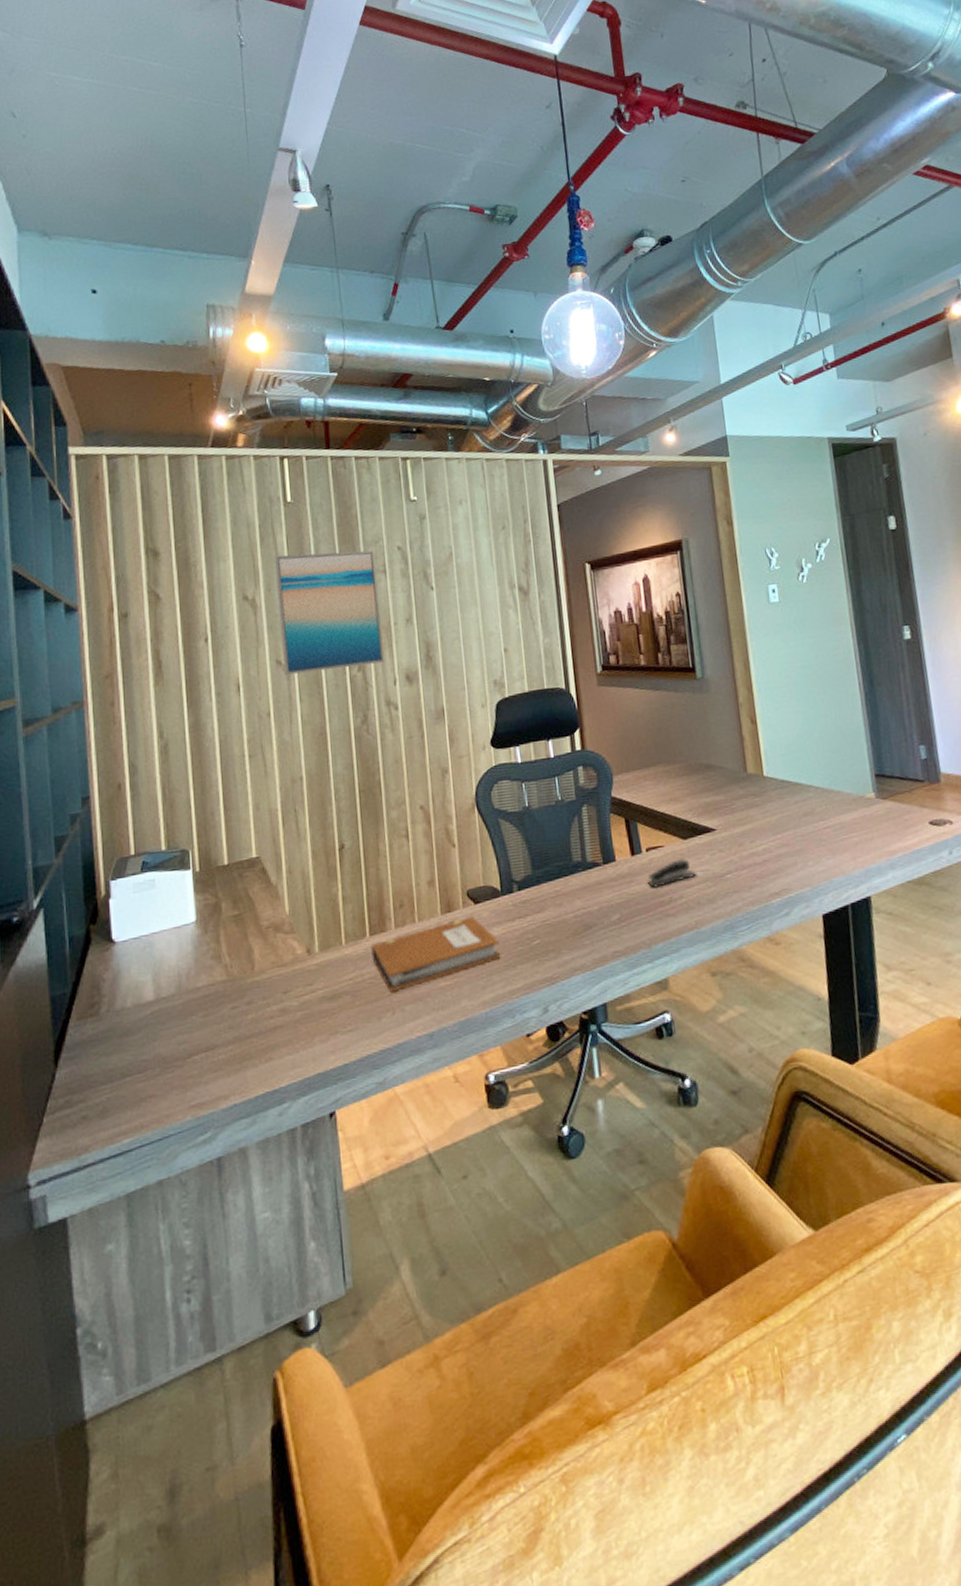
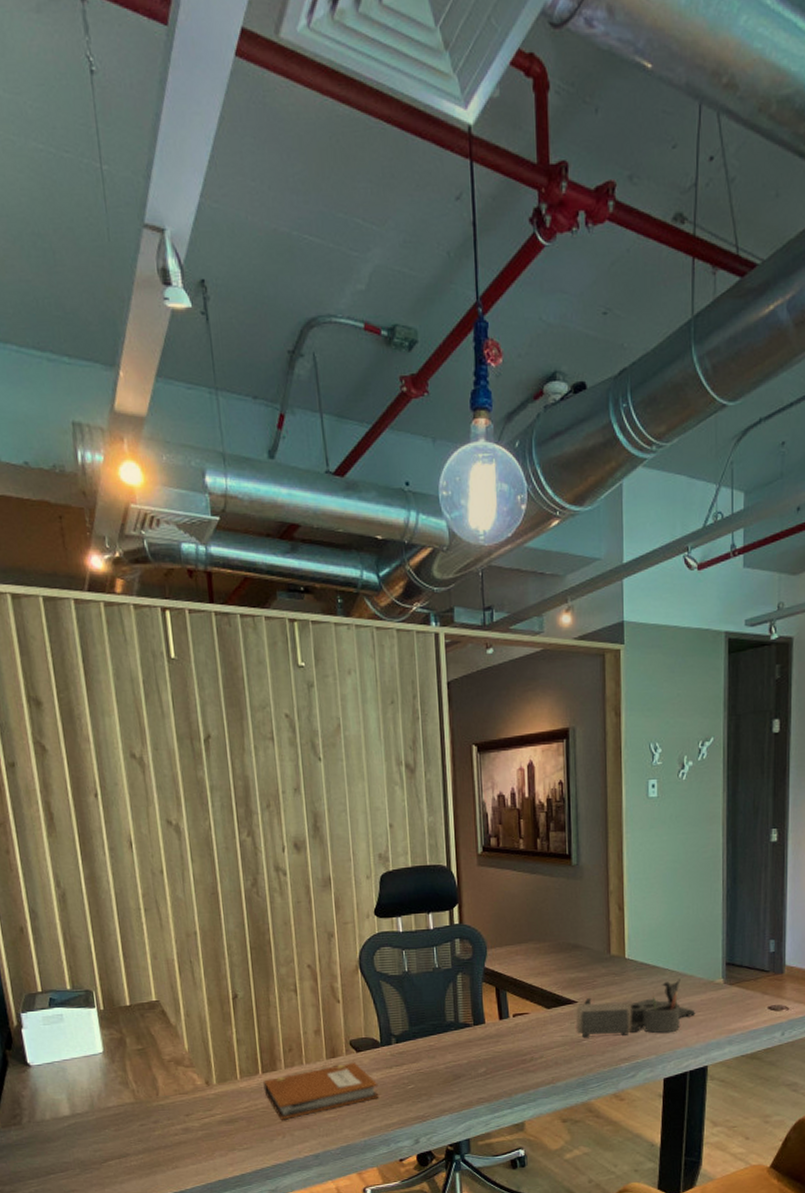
wall art: present [275,550,384,675] -> none [161,714,273,835]
stapler: present [648,858,698,888] -> none [513,1025,558,1048]
desk organizer: none [715,795,849,871] -> present [576,978,695,1037]

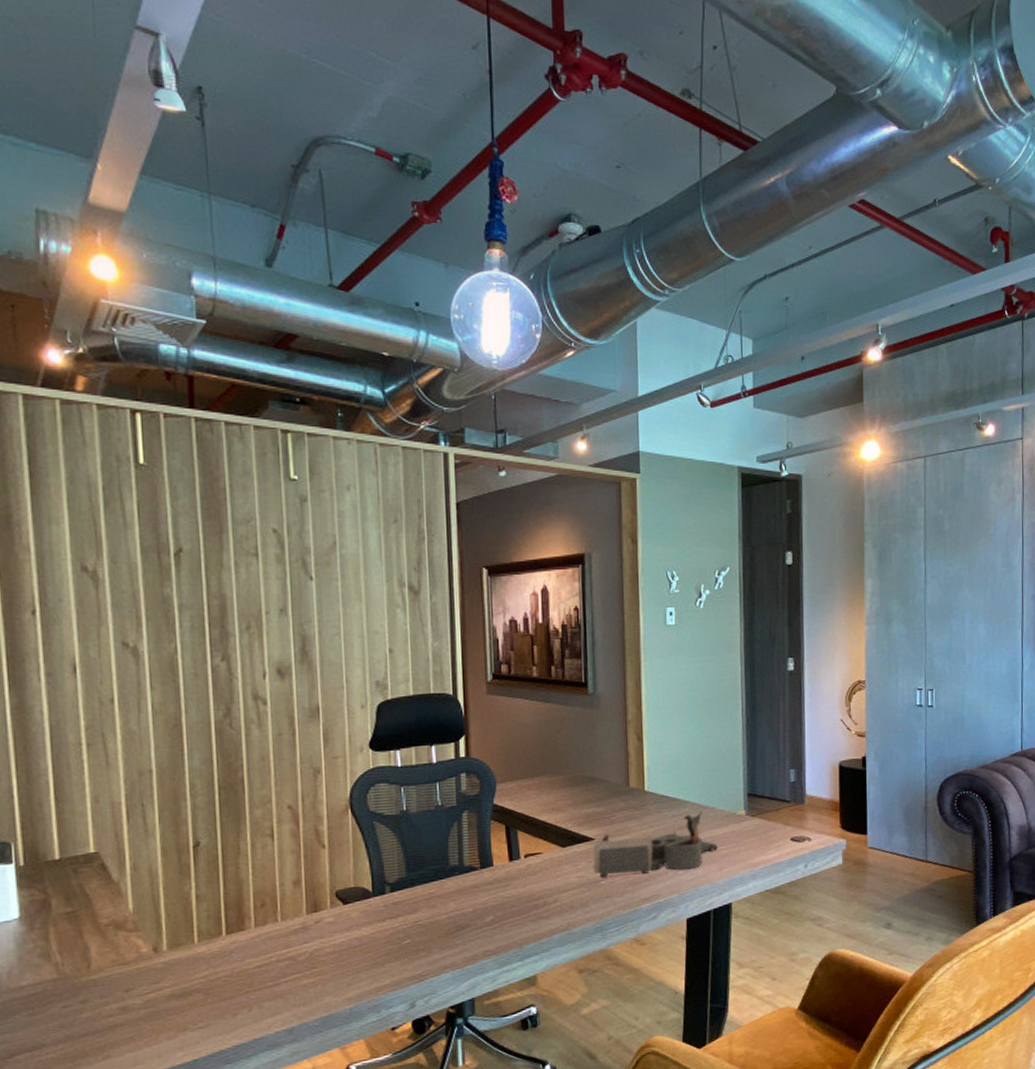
notebook: present [263,1062,379,1120] -> none [227,916,369,990]

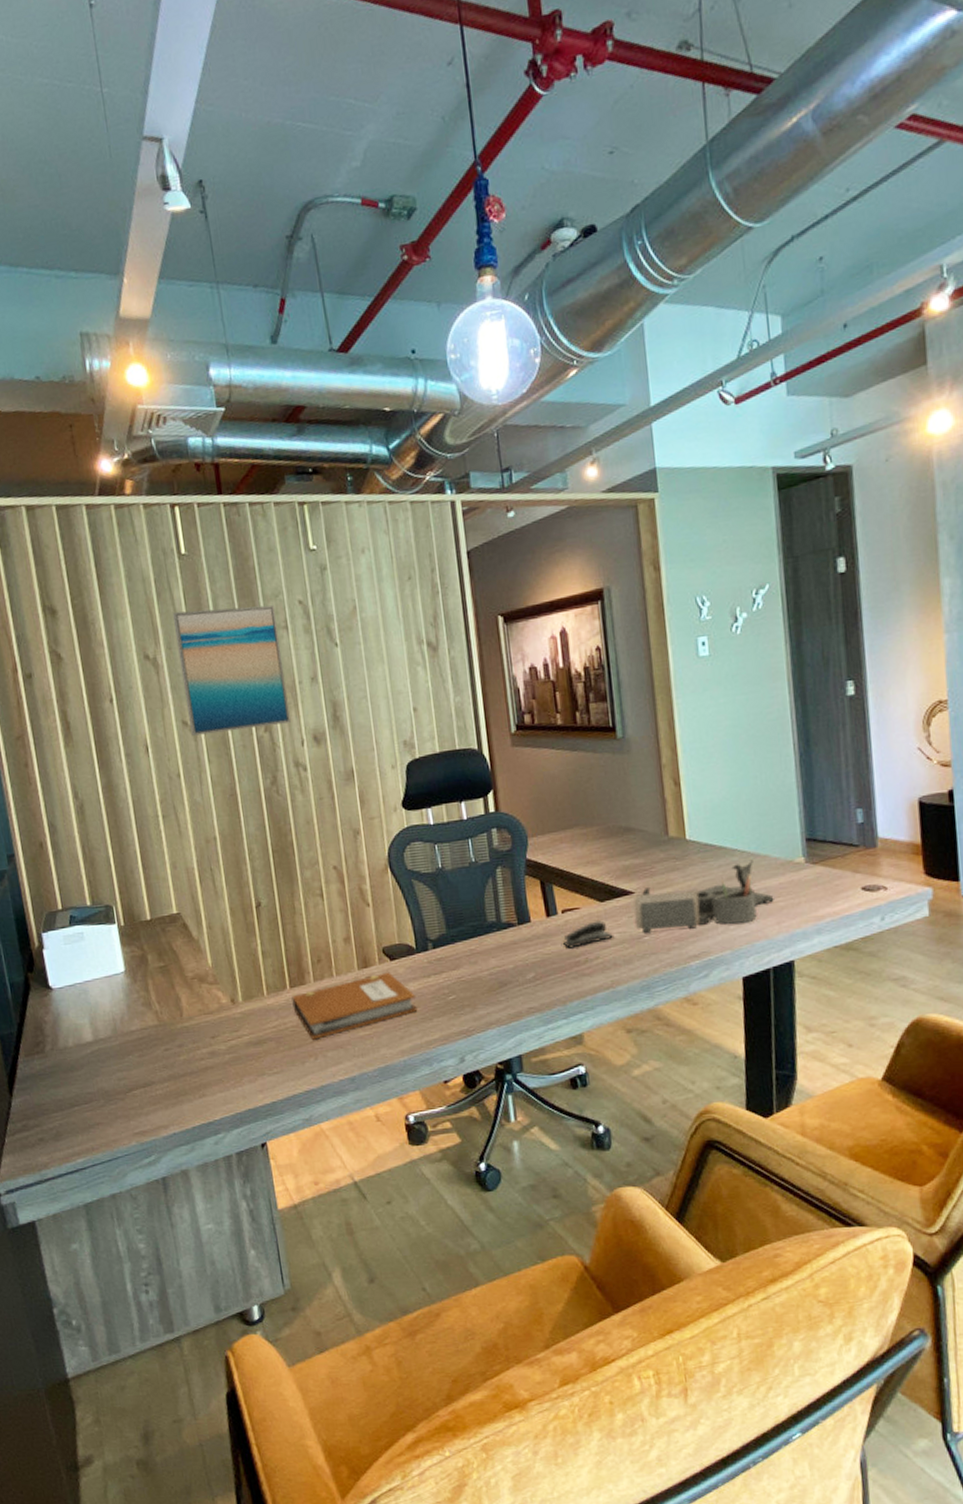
wall art: none [123,525,252,659] -> present [173,604,291,736]
notebook: none [227,916,369,990] -> present [291,972,418,1040]
stapler: none [524,865,573,892] -> present [563,920,615,949]

